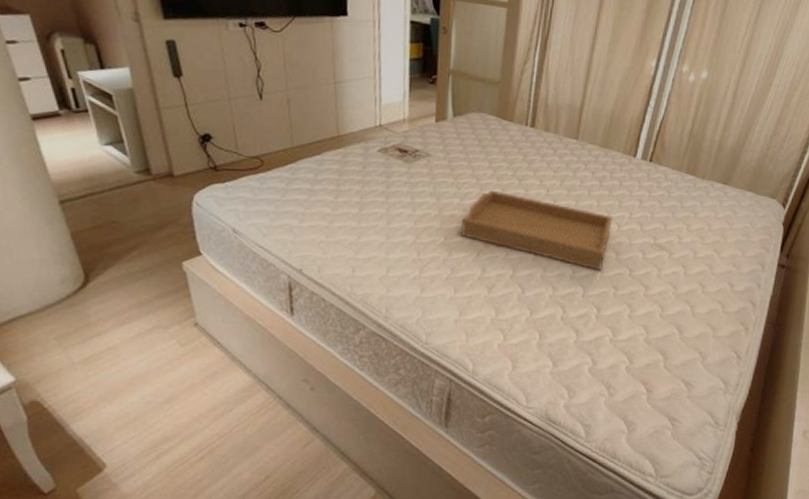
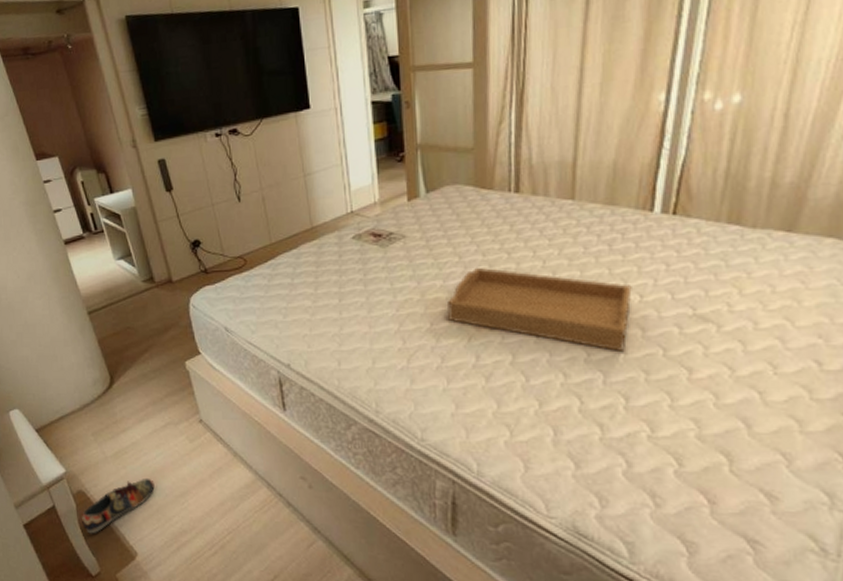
shoe: none [34,384,134,448] -> present [82,477,155,534]

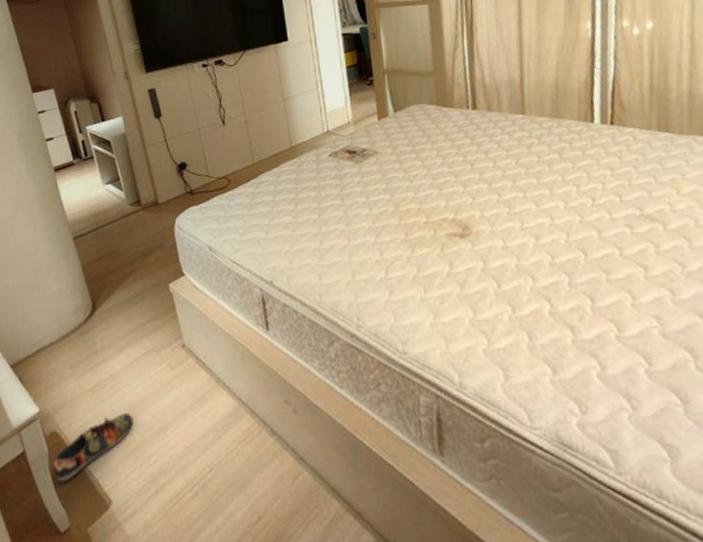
serving tray: present [446,267,632,351] -> none [419,178,586,253]

